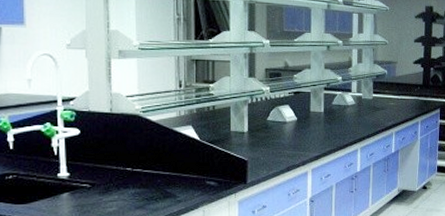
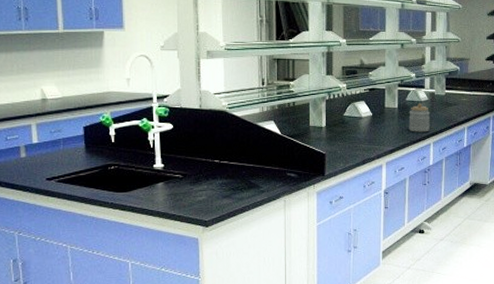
jar: none [335,107,358,138] -> present [409,103,431,132]

